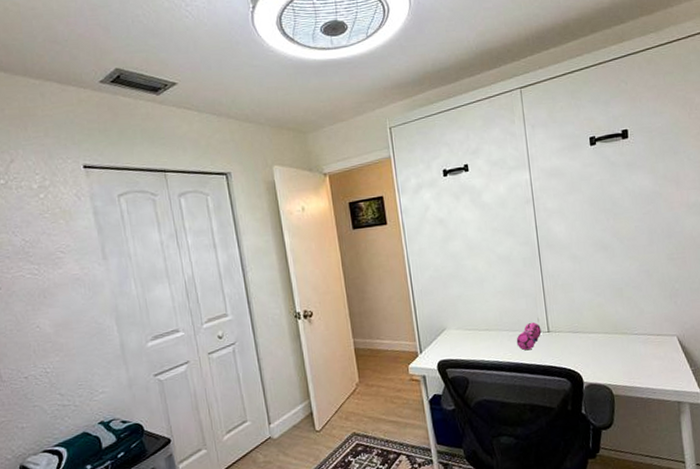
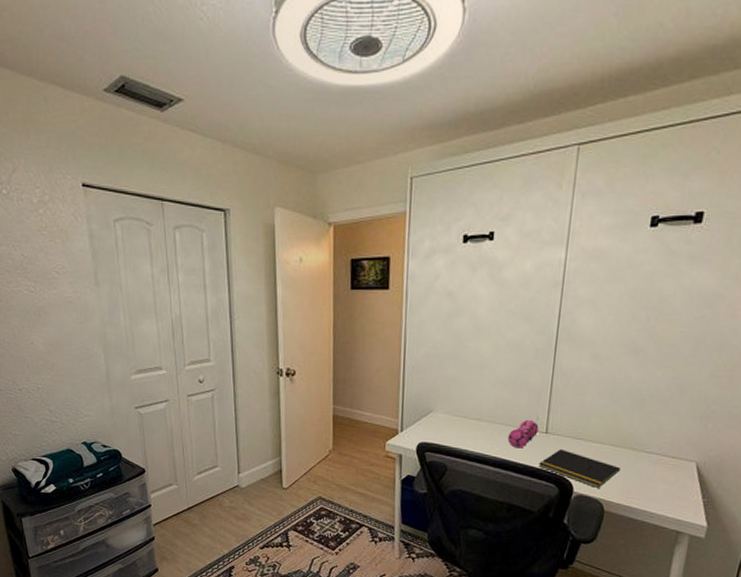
notepad: none [548,344,618,375] -> present [538,449,621,488]

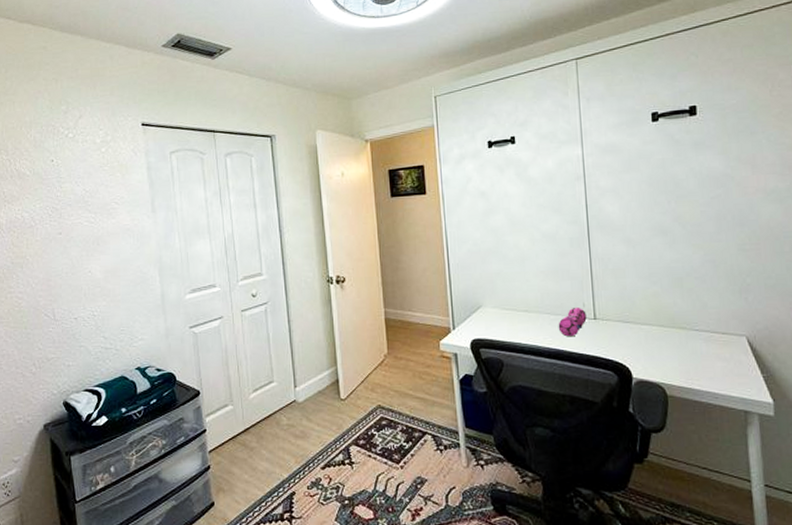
notepad: present [538,449,621,488] -> none [593,334,674,371]

